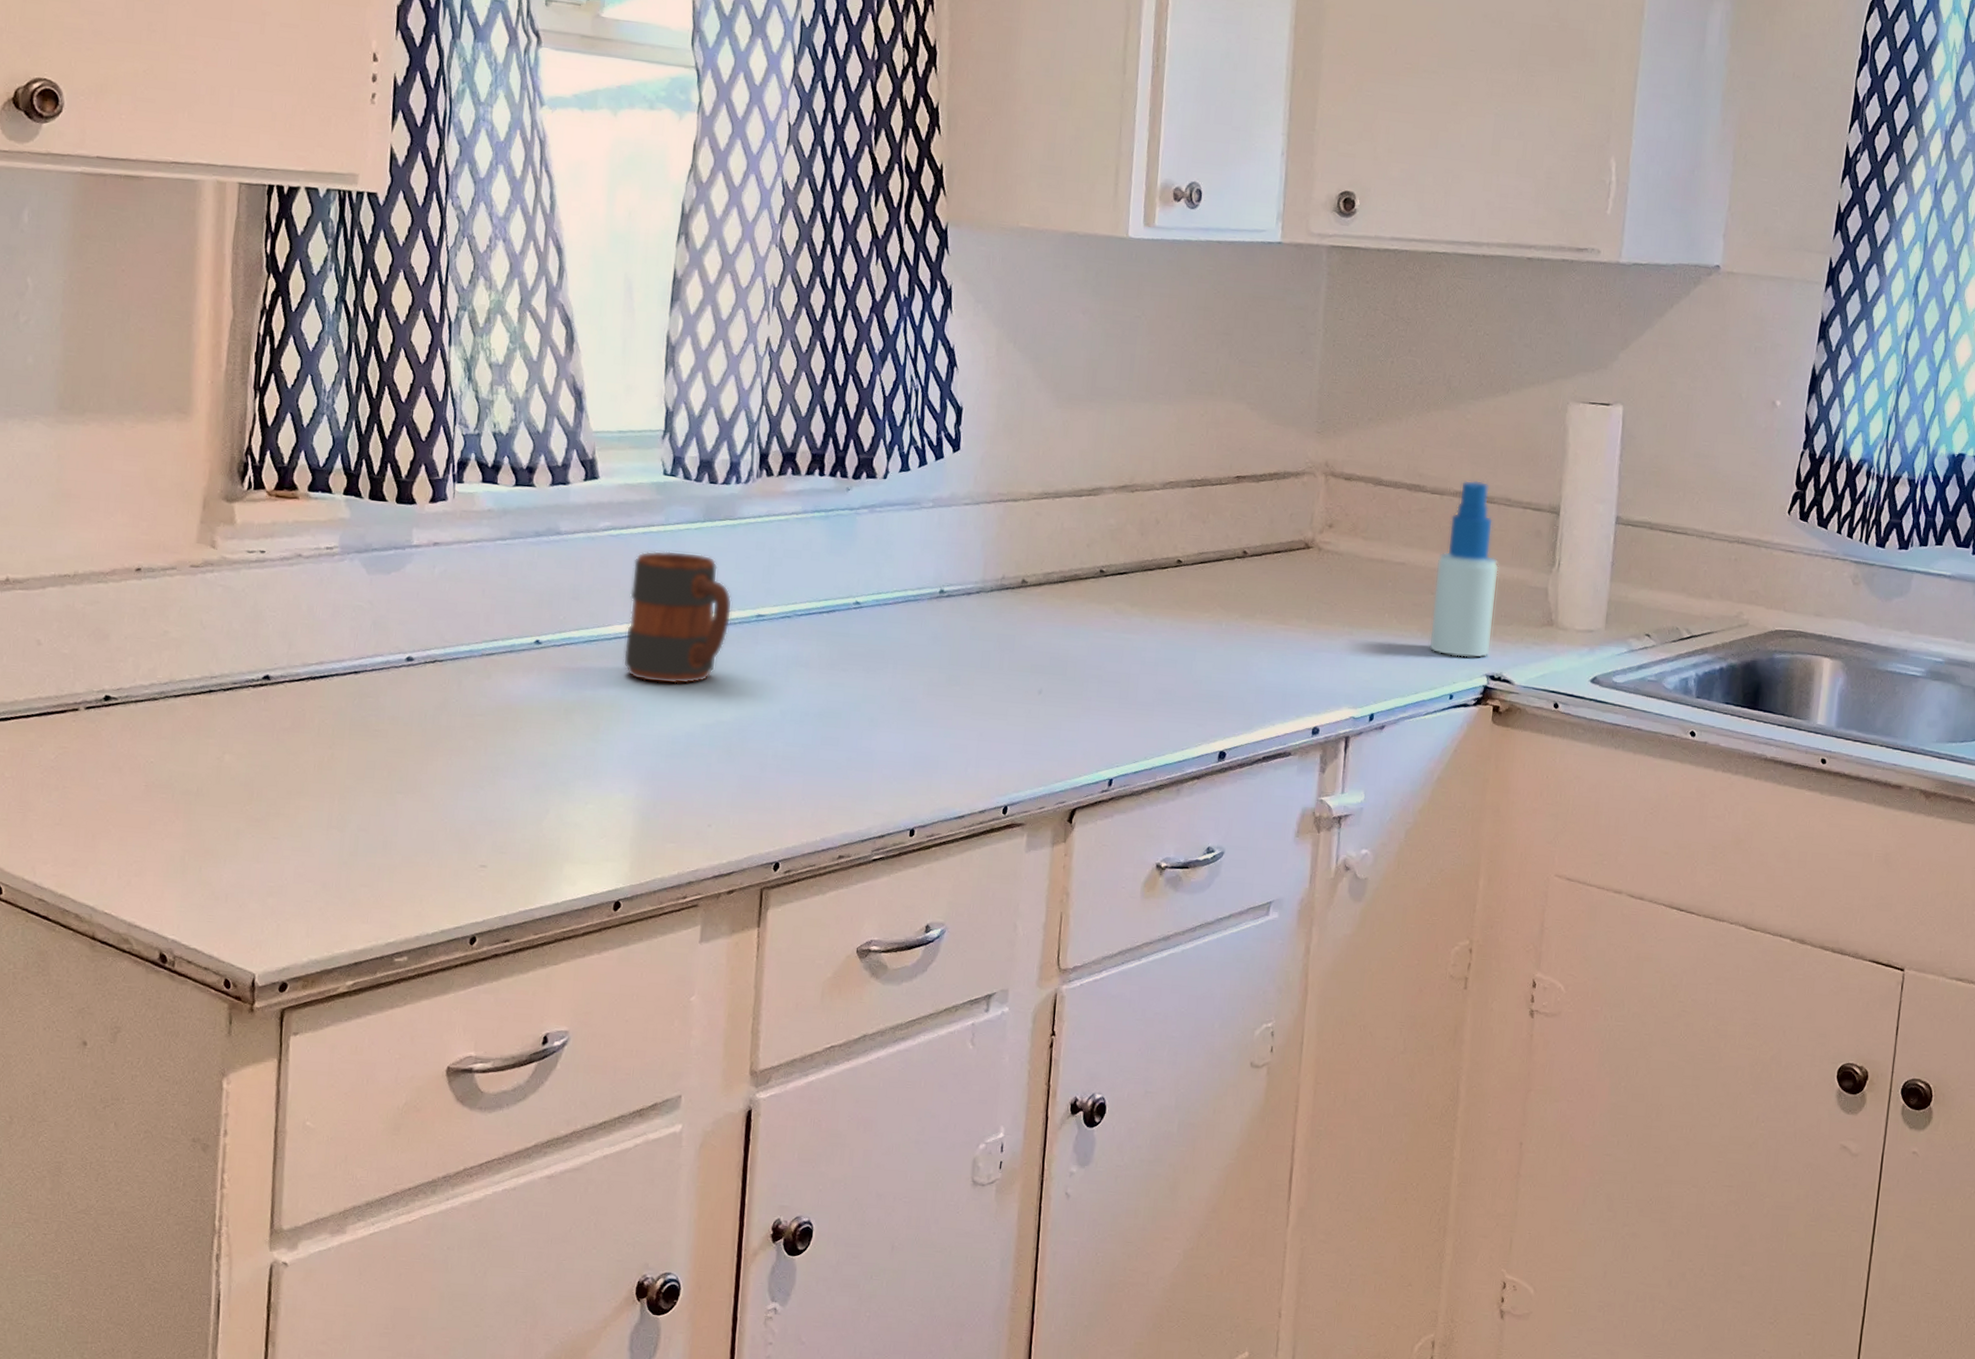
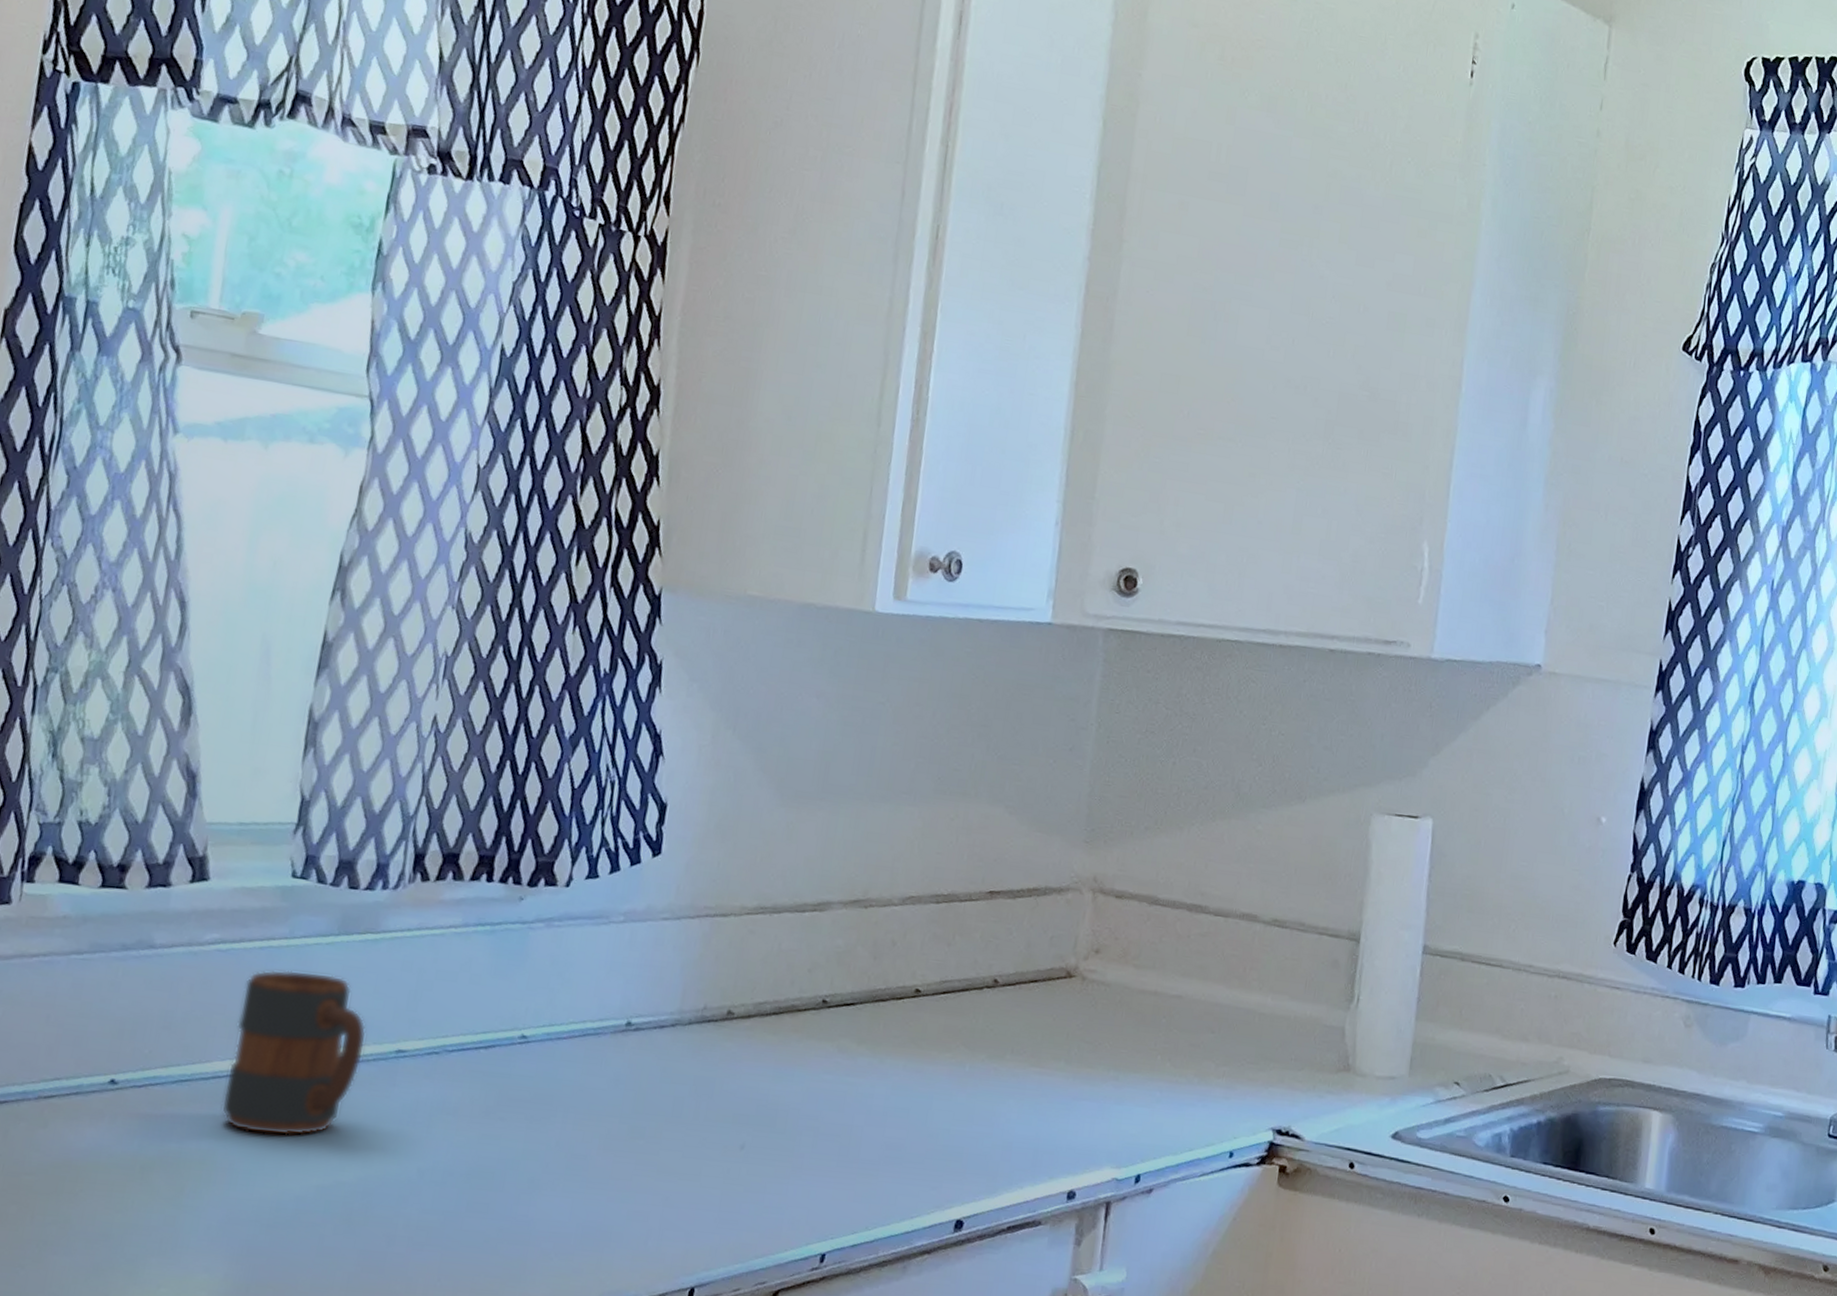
spray bottle: present [1428,480,1499,659] -> none [1206,900,1290,1109]

